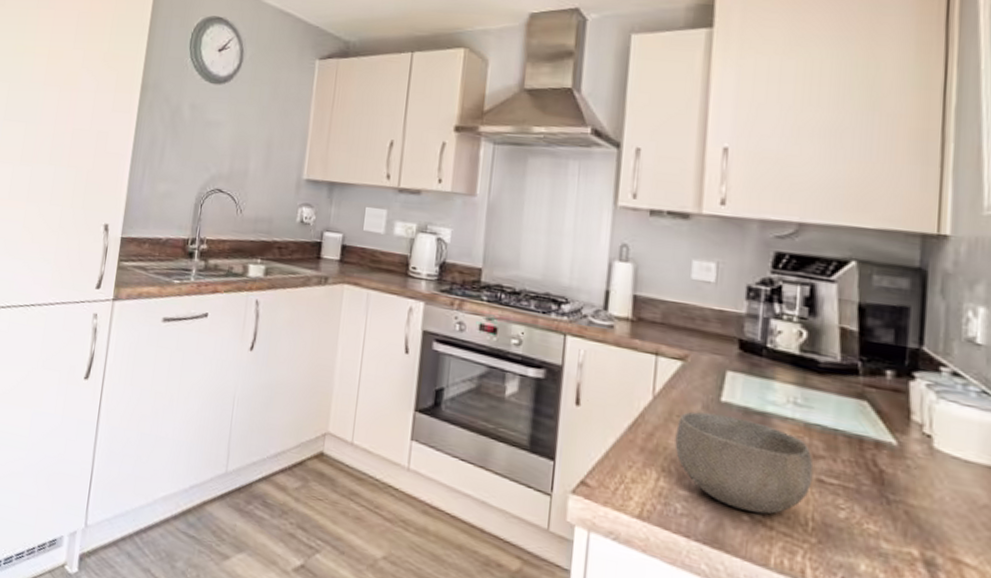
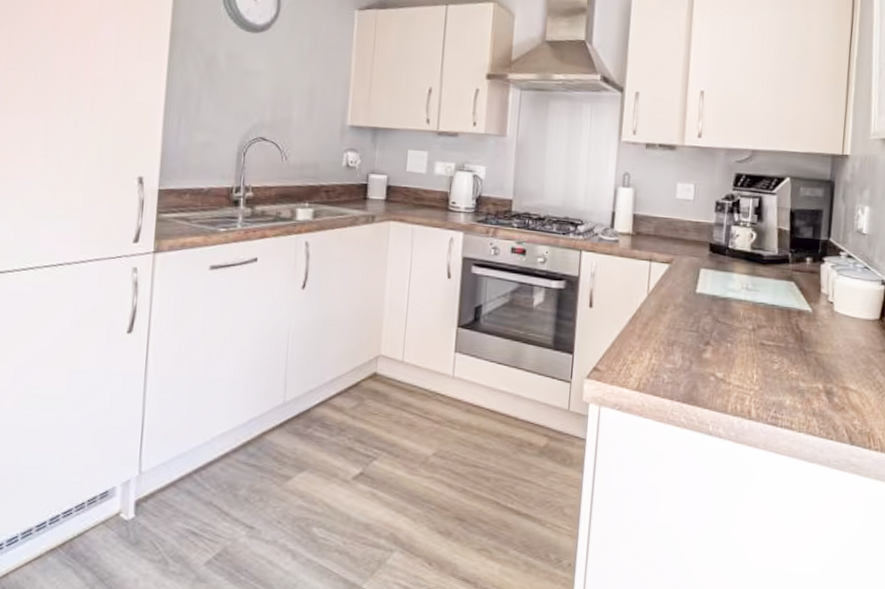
bowl: present [675,411,814,515] -> none [663,302,758,374]

